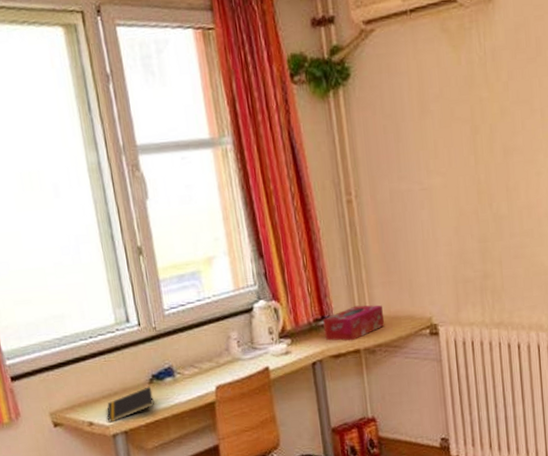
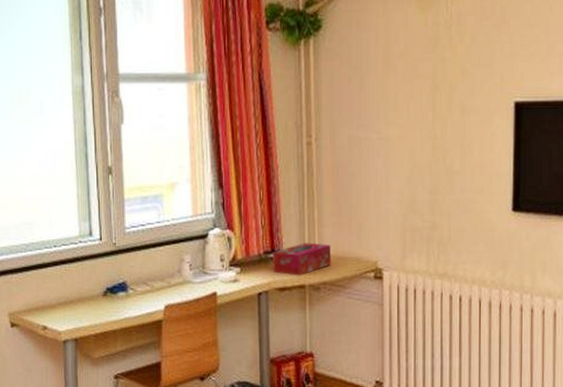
notepad: present [106,386,155,423] -> none [60,298,106,329]

